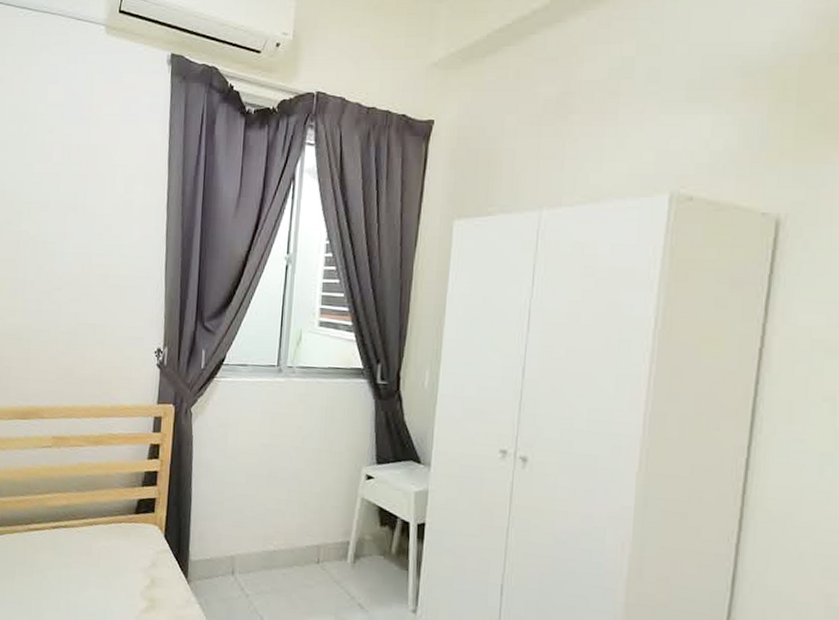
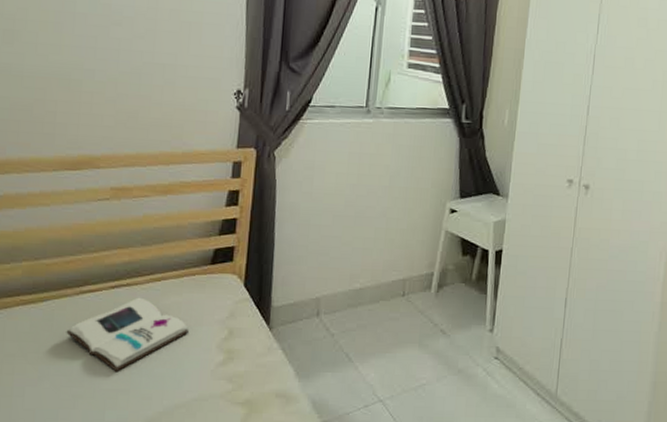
book: none [17,538,116,607] -> present [66,297,189,372]

